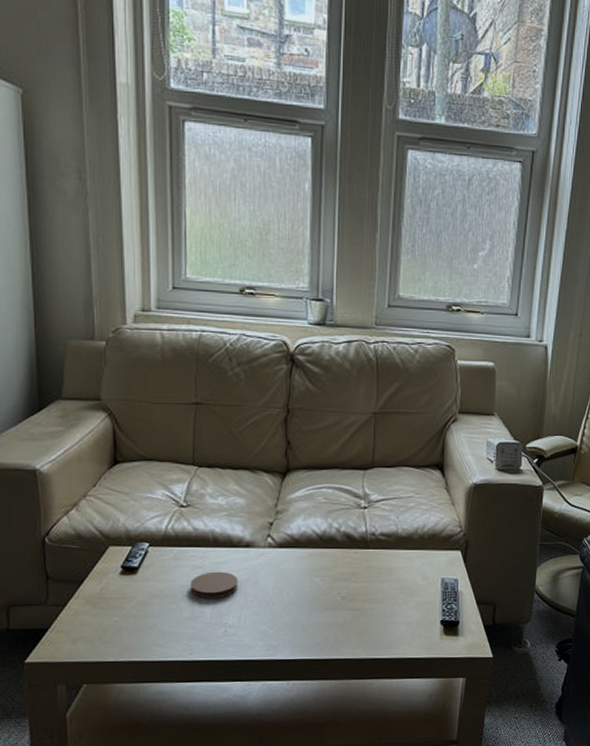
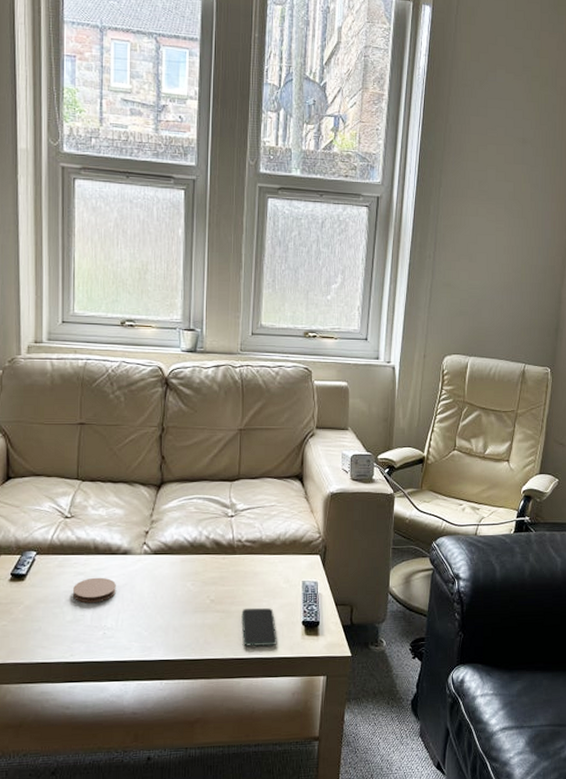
smartphone: none [375,605,414,646] -> present [241,607,277,646]

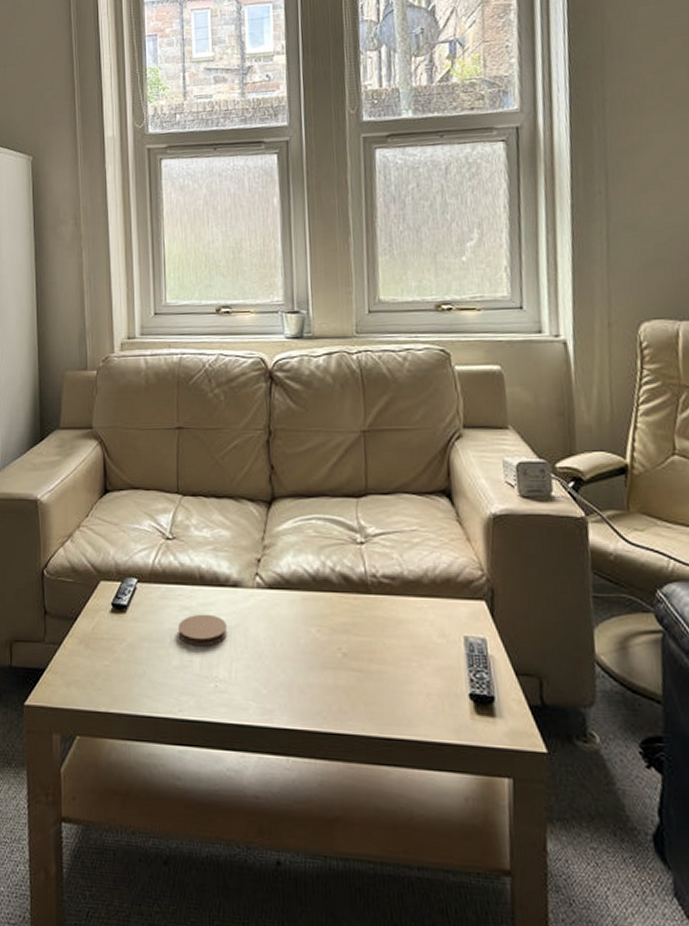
smartphone: present [241,607,277,646] -> none [384,668,437,724]

